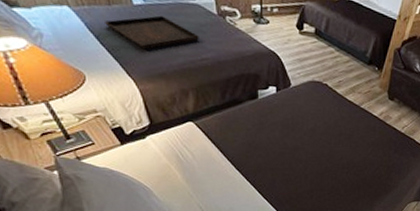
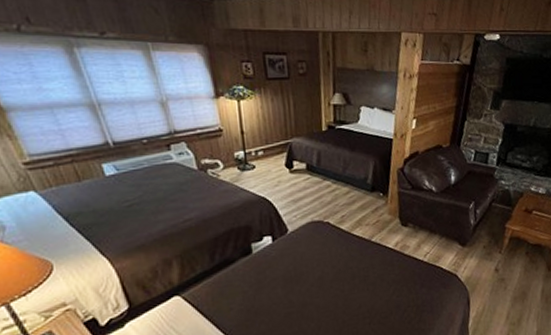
serving tray: present [105,15,199,50] -> none [75,182,180,223]

